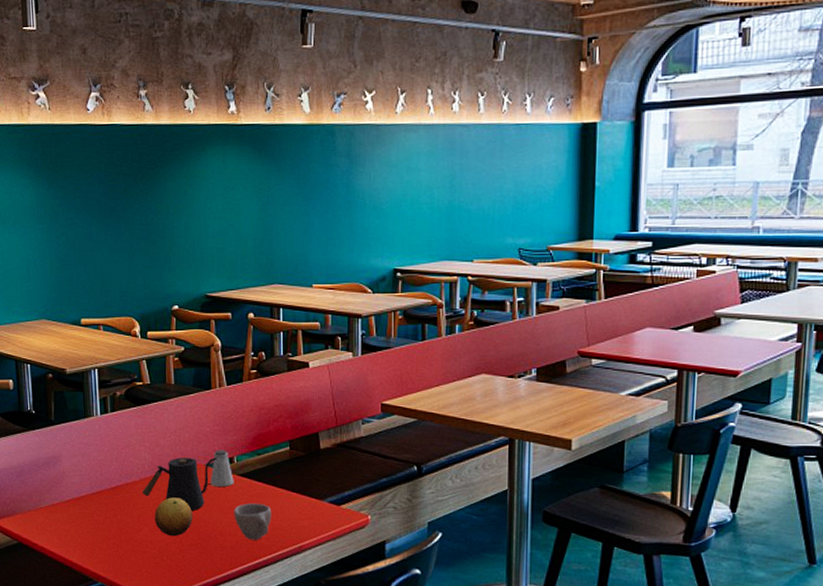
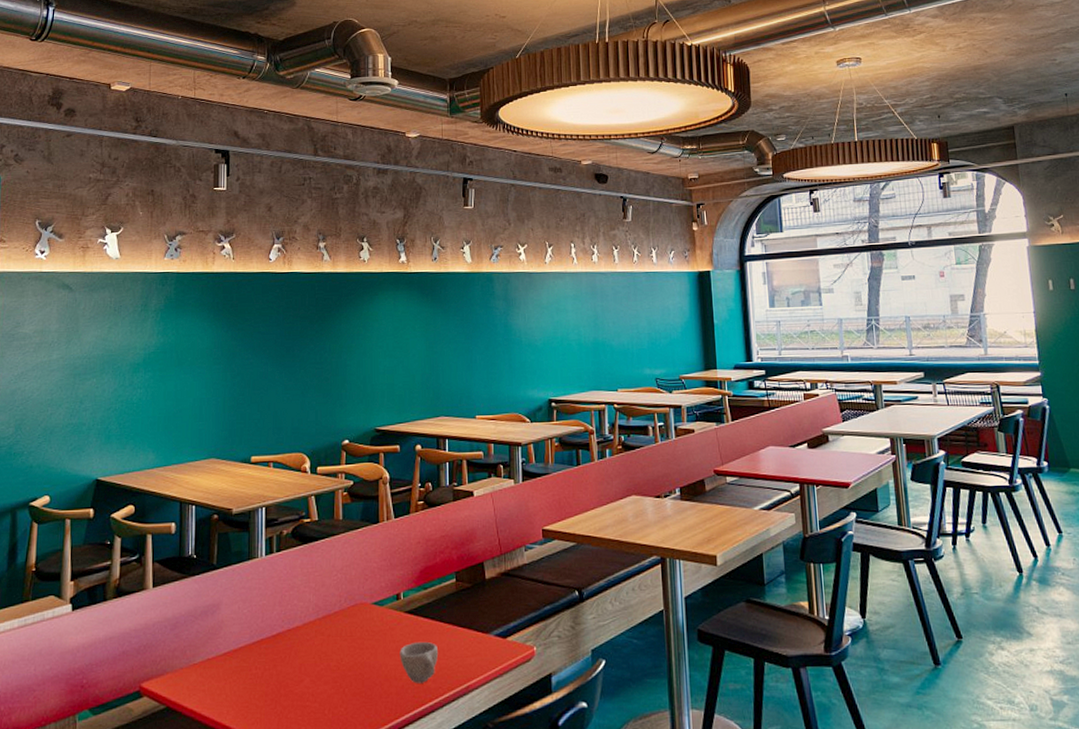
kettle: present [142,457,218,510] -> none [304,594,385,655]
fruit: present [155,497,193,537] -> none [317,641,358,686]
saltshaker: present [210,450,234,488] -> none [376,586,401,627]

